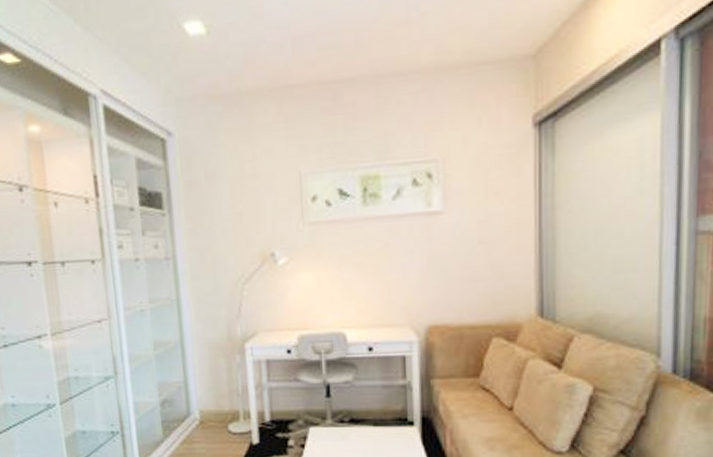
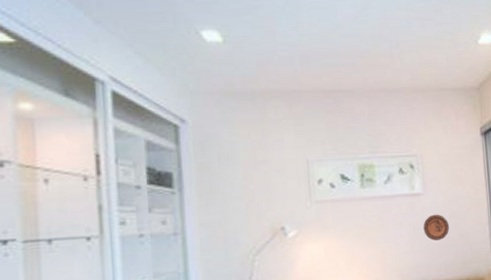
decorative plate: none [441,238,476,274] -> present [423,214,449,241]

